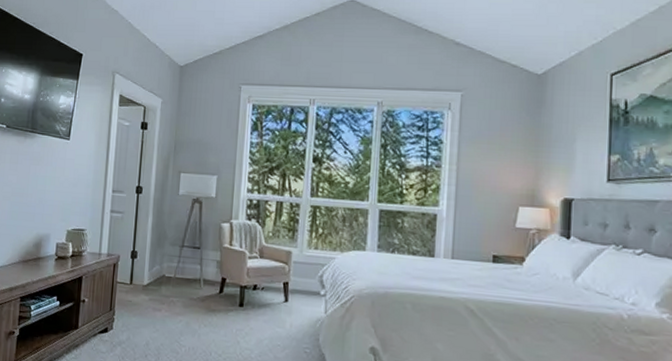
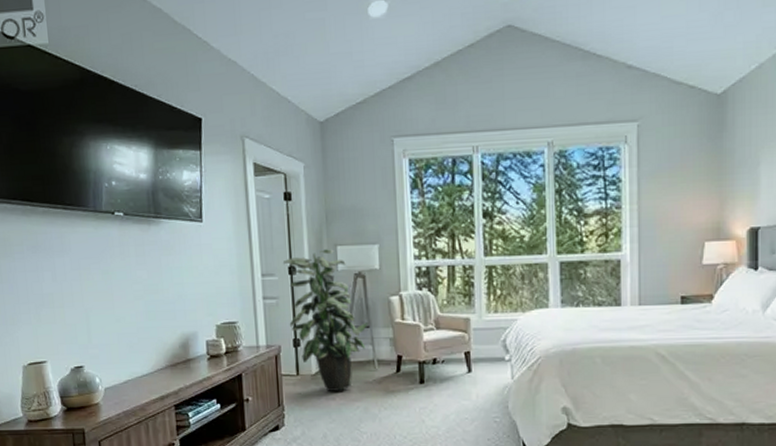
indoor plant: none [130,175,200,304] -> present [282,249,368,391]

